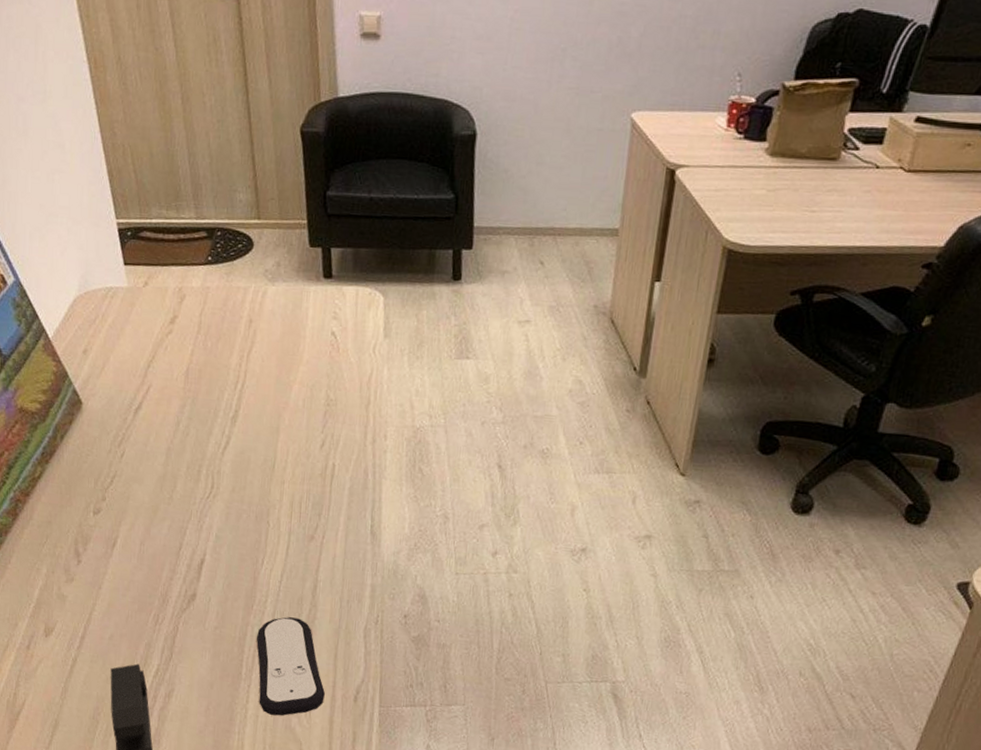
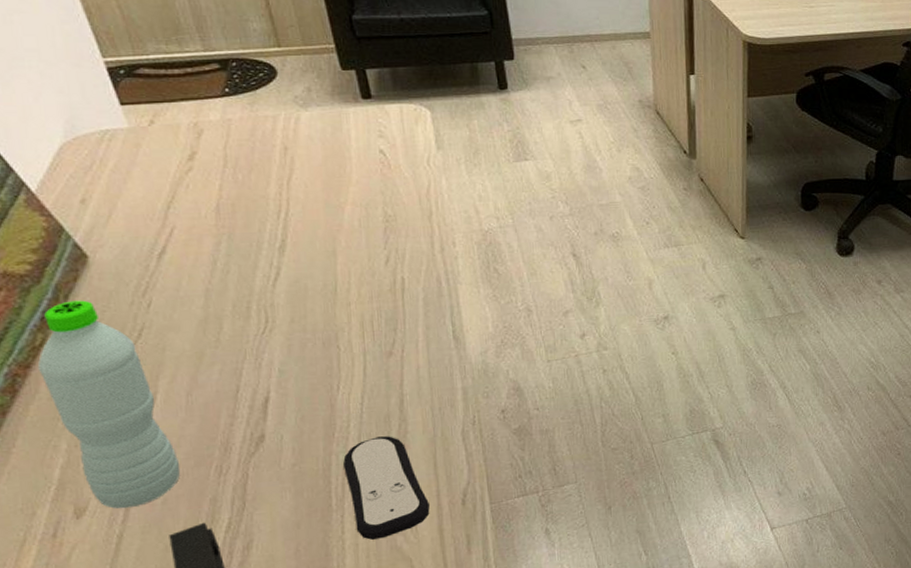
water bottle: none [34,441,127,637] -> present [37,300,181,509]

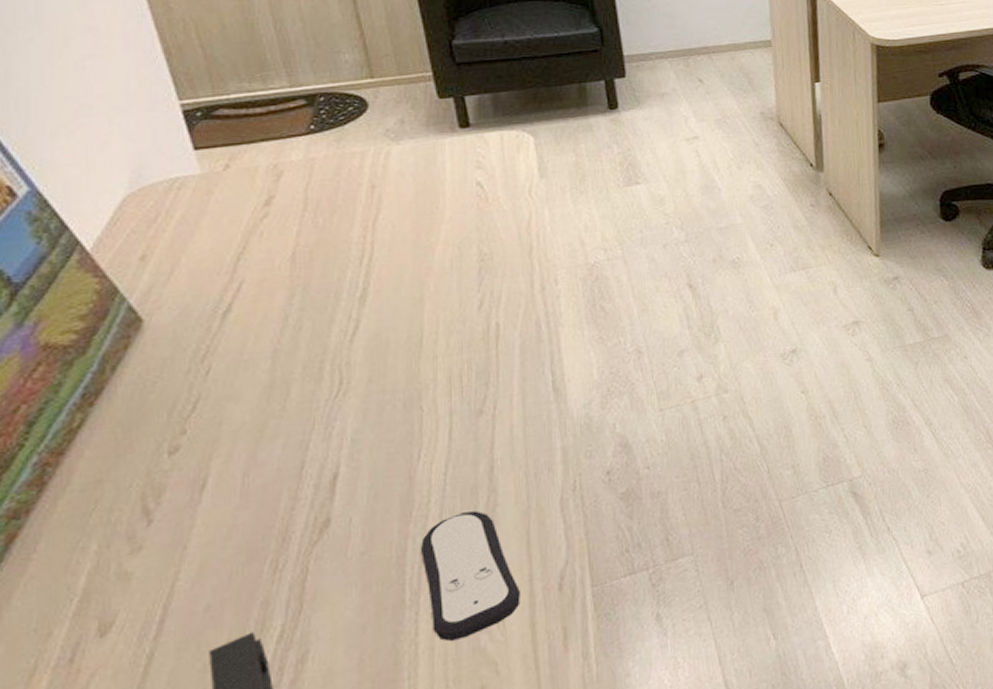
water bottle: present [37,300,181,509] -> none [72,371,229,621]

